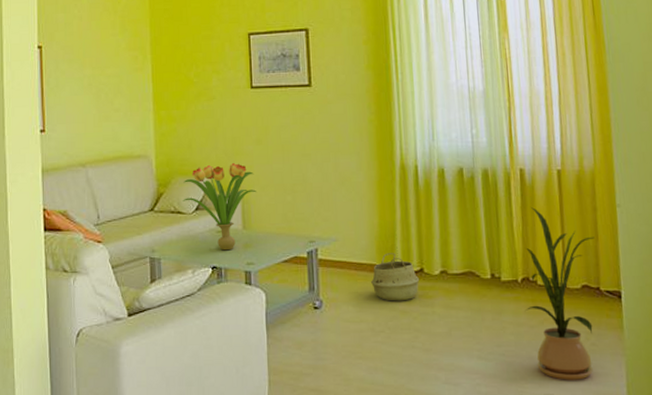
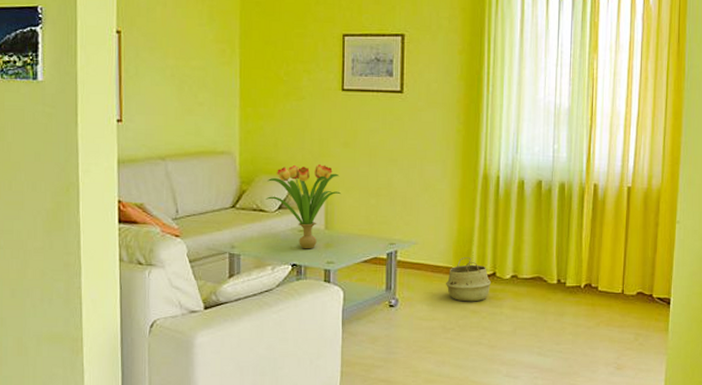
house plant: present [525,207,595,380] -> none [584,220,654,375]

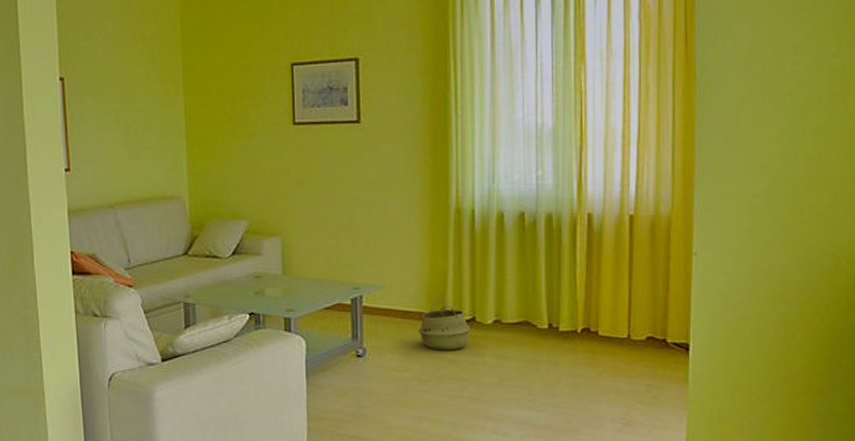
flower arrangement: present [266,165,341,249] -> none [218,205,298,297]

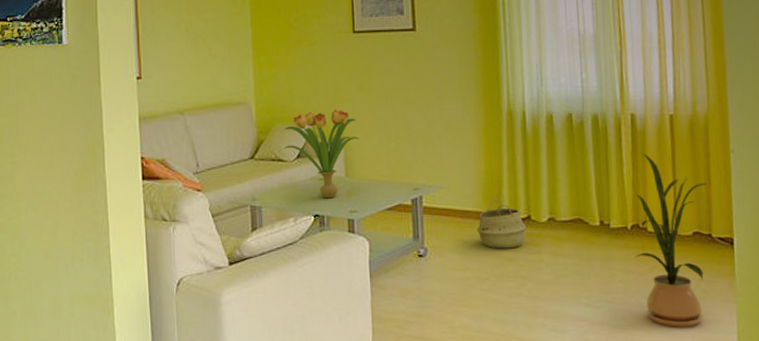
flower arrangement: none [218,205,298,297] -> present [284,110,359,199]
house plant: none [582,255,665,432] -> present [634,153,707,327]

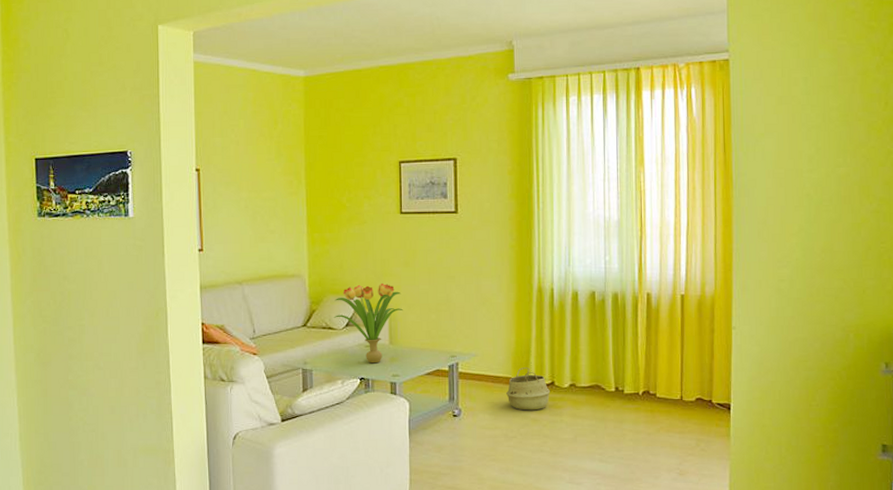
house plant: present [634,153,707,327] -> none [643,328,711,481]

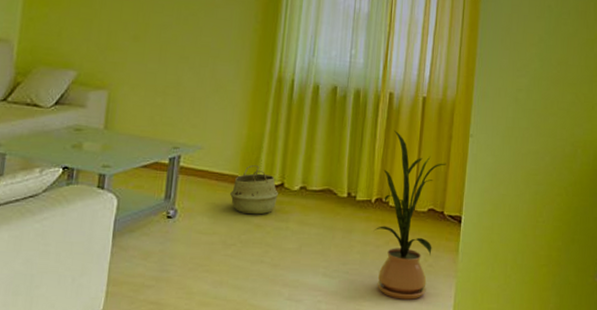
flower arrangement: present [334,284,403,364] -> none [42,58,126,151]
house plant: none [643,328,711,481] -> present [373,131,446,300]

